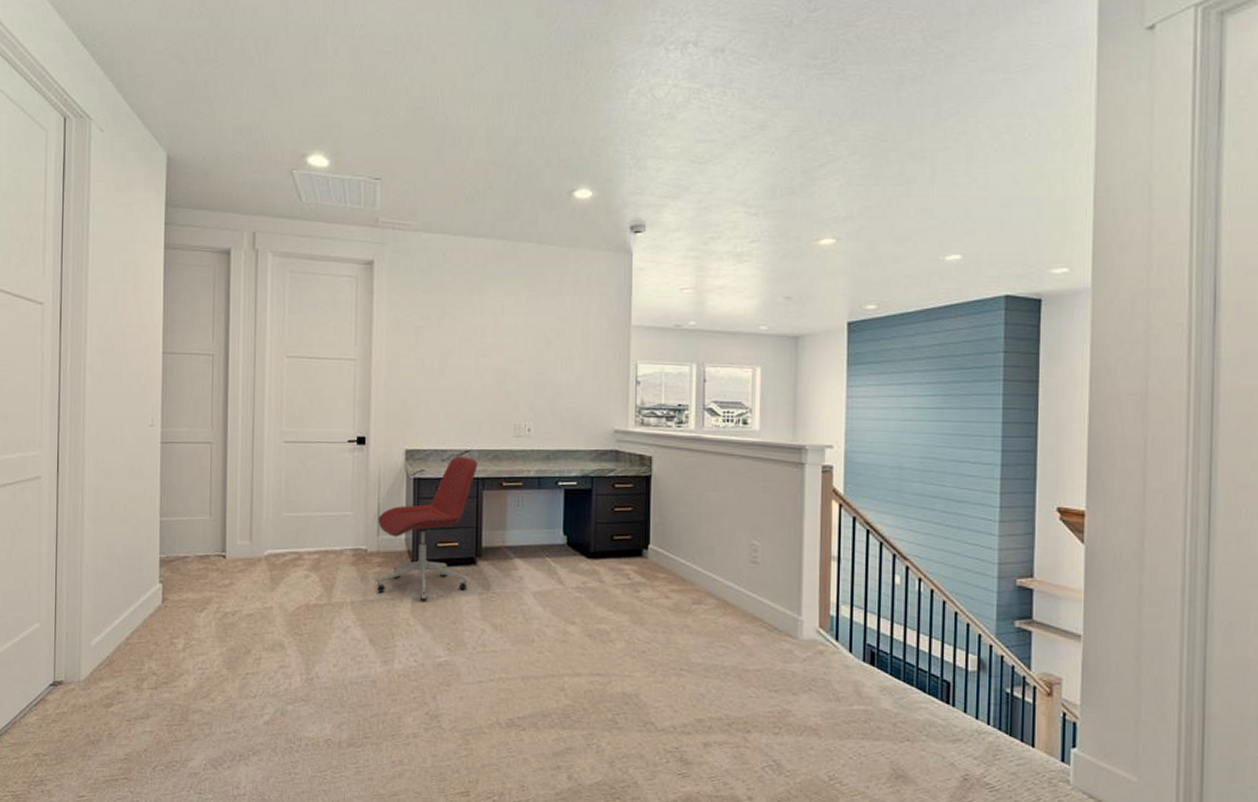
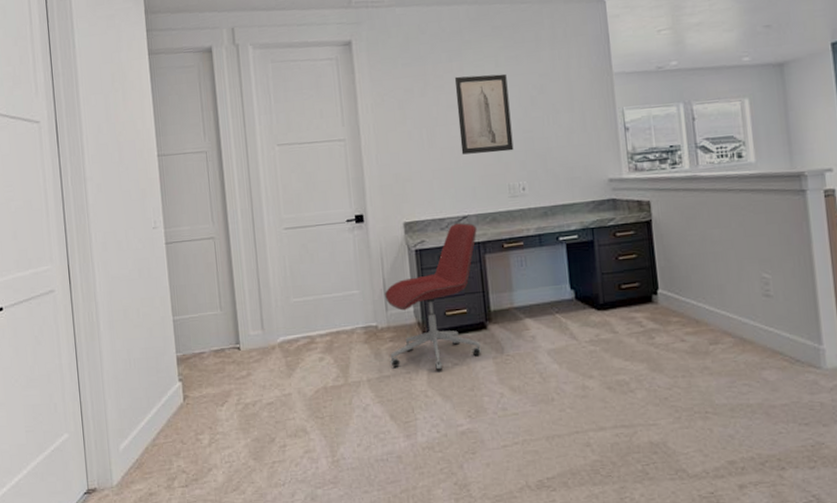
wall art: none [471,310,525,391] -> present [454,73,514,155]

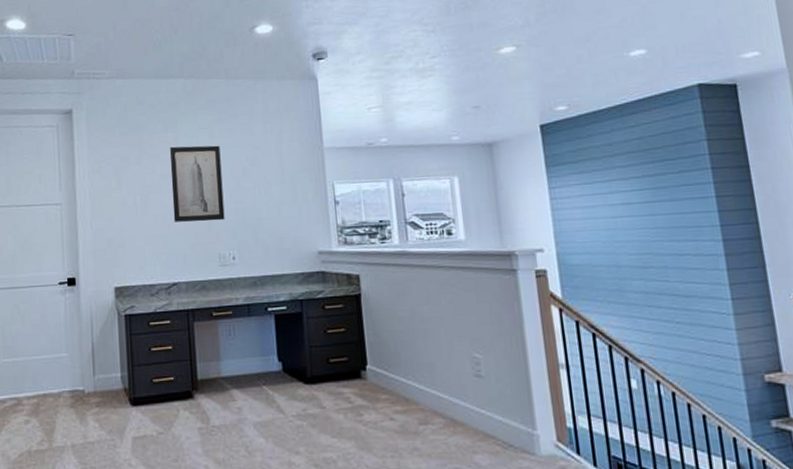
office chair: present [384,223,482,371] -> none [92,290,188,440]

